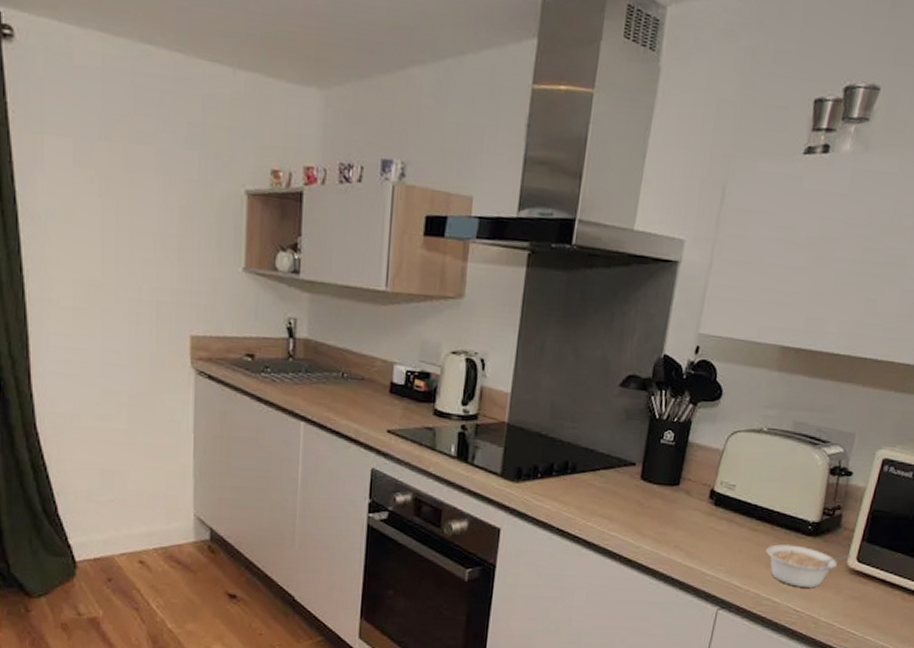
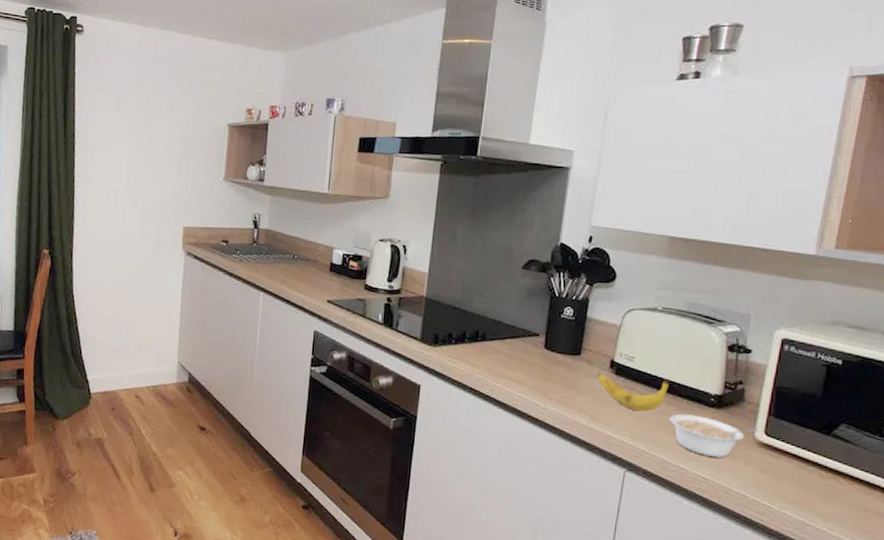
banana: none [695,504,769,545] -> present [597,373,670,412]

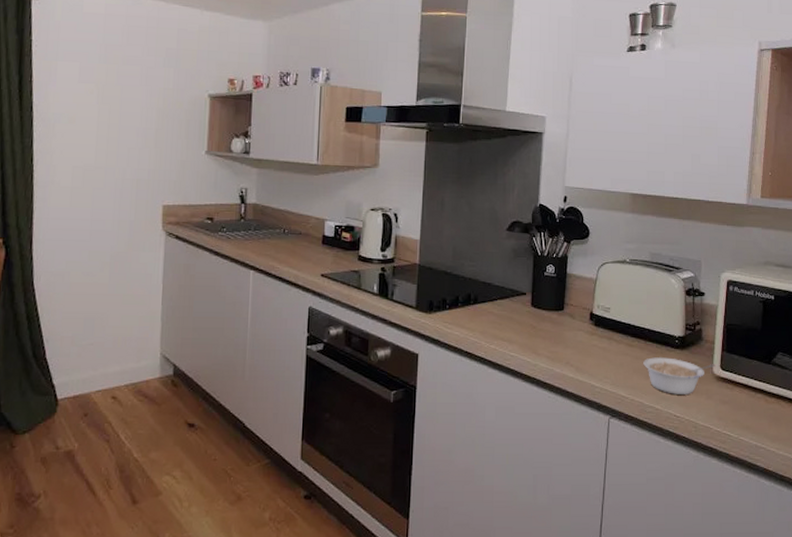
banana: present [597,373,670,412] -> none [580,325,641,359]

